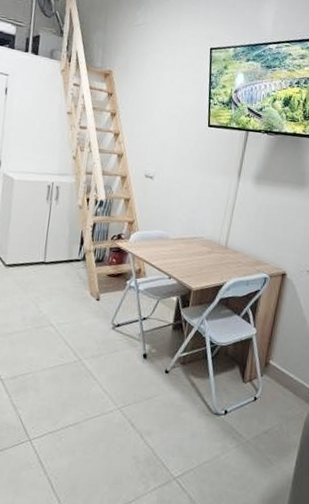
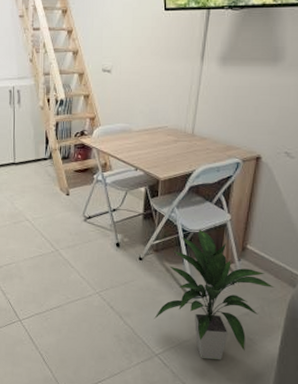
indoor plant: none [175,342,293,483] -> present [154,229,274,361]

